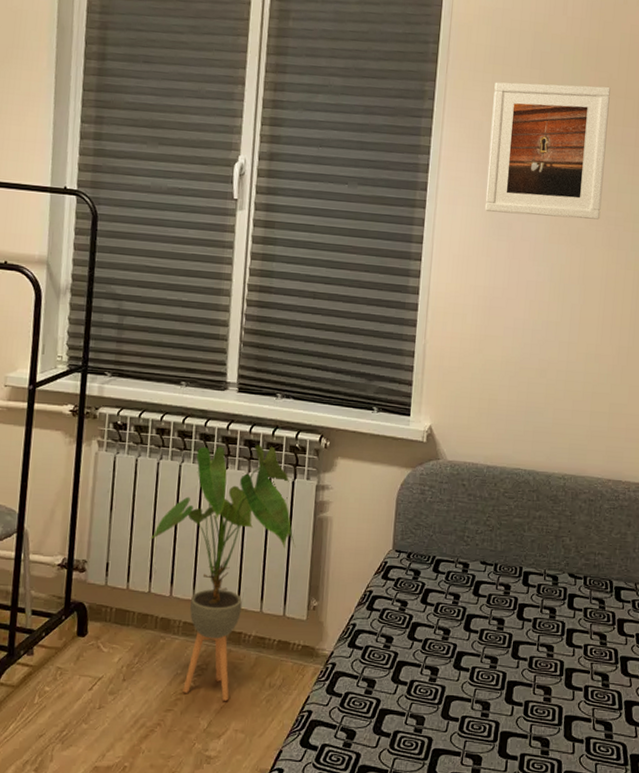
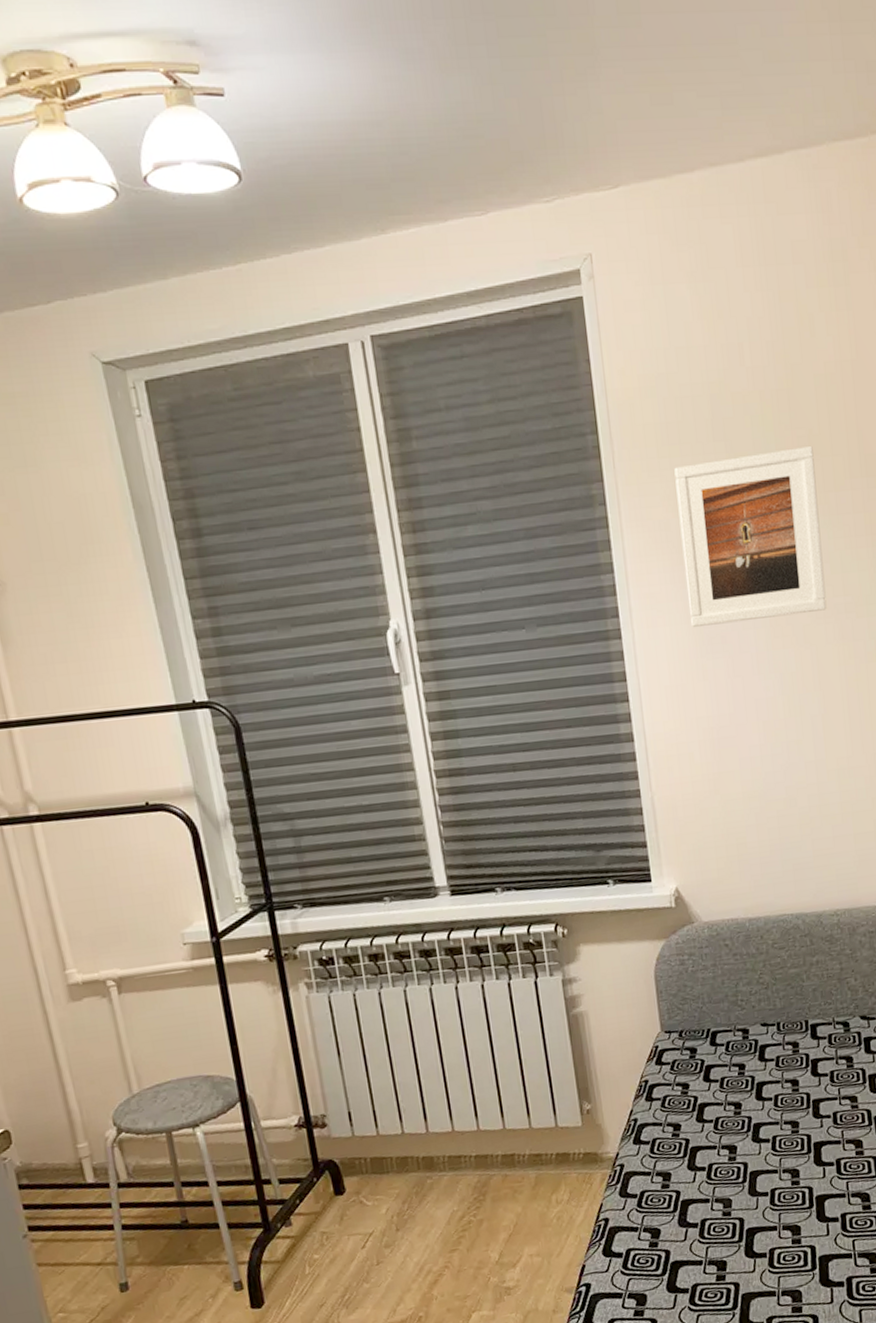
house plant: present [149,445,296,701] -> none [389,947,554,1229]

